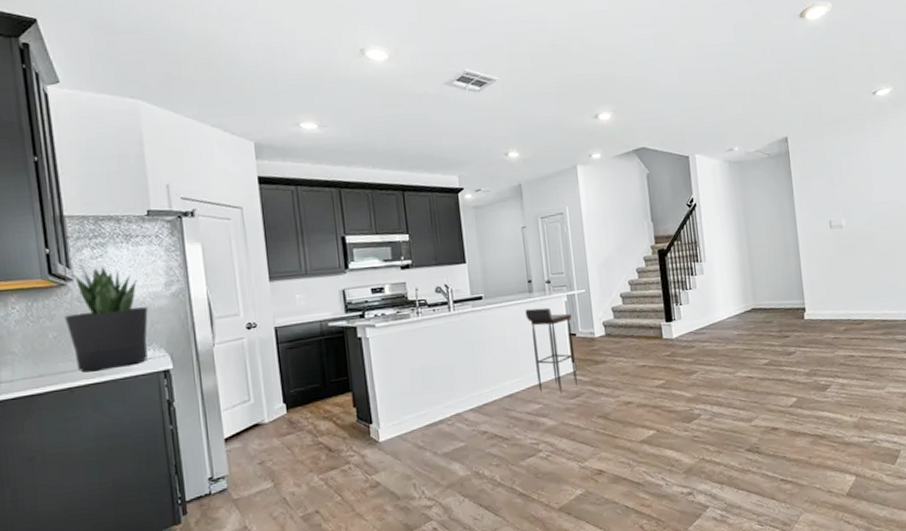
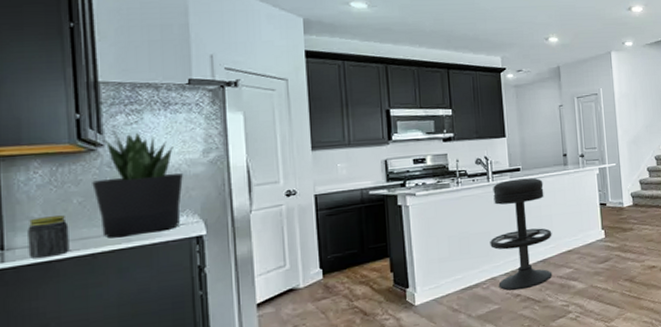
jar: none [10,350,49,394] -> present [28,215,70,260]
bar stool: none [453,306,519,427] -> present [490,177,552,290]
bar stool: present [525,307,577,394] -> none [560,179,606,259]

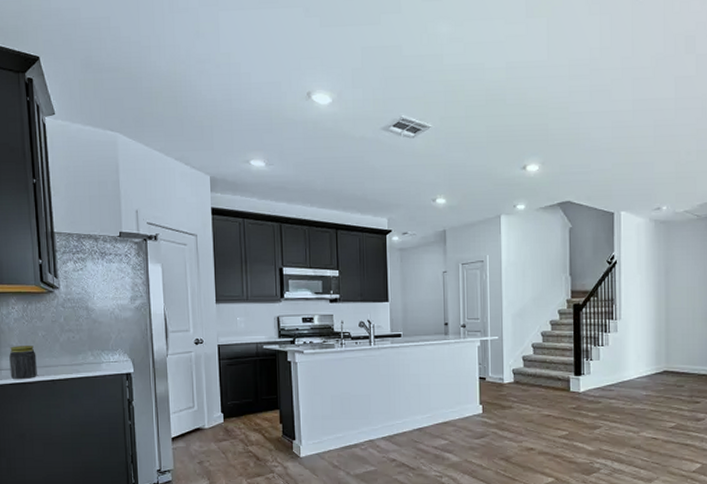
planter: present [92,129,183,238] -> none [51,275,116,368]
bar stool: present [490,177,552,290] -> none [369,345,430,454]

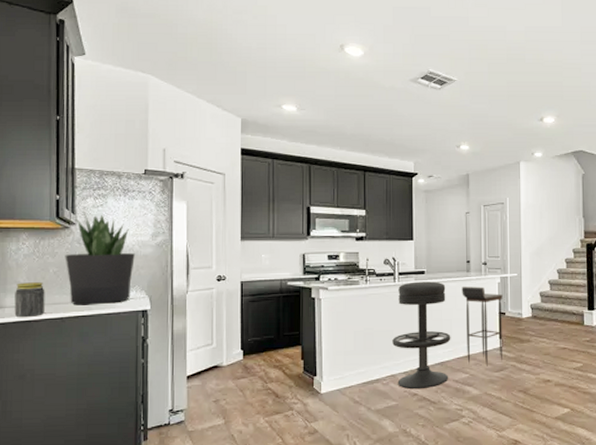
planter: none [51,275,116,368] -> present [65,211,135,305]
bar stool: none [369,345,430,454] -> present [392,281,451,389]
bar stool: none [440,350,483,433] -> present [462,286,503,367]

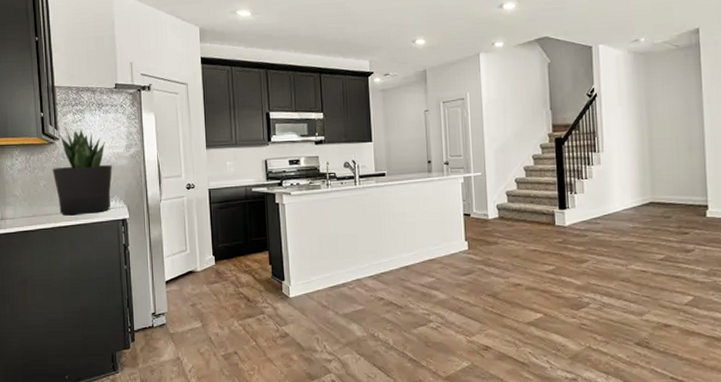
jar: present [14,282,45,318] -> none [13,195,39,229]
bar stool: present [392,281,451,389] -> none [356,183,415,293]
bar stool: present [462,286,503,367] -> none [424,187,469,270]

